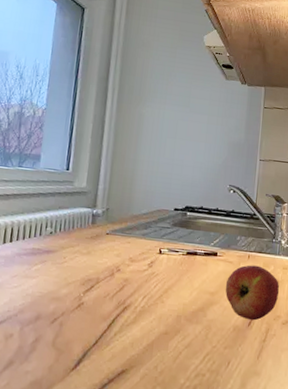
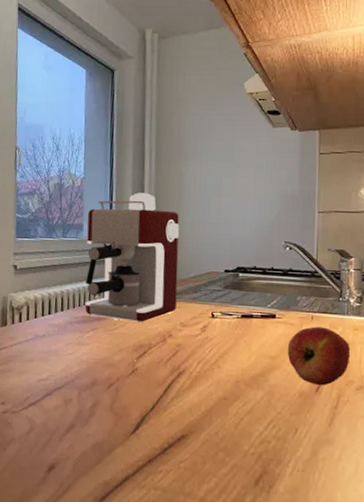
coffee maker: none [35,128,136,256] -> present [85,193,180,322]

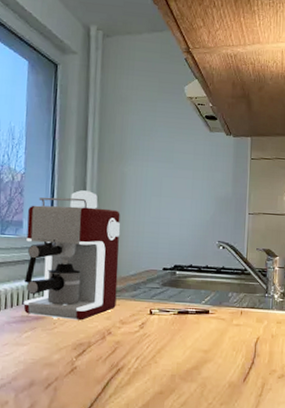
apple: present [287,326,351,386] -> none [218,321,274,376]

